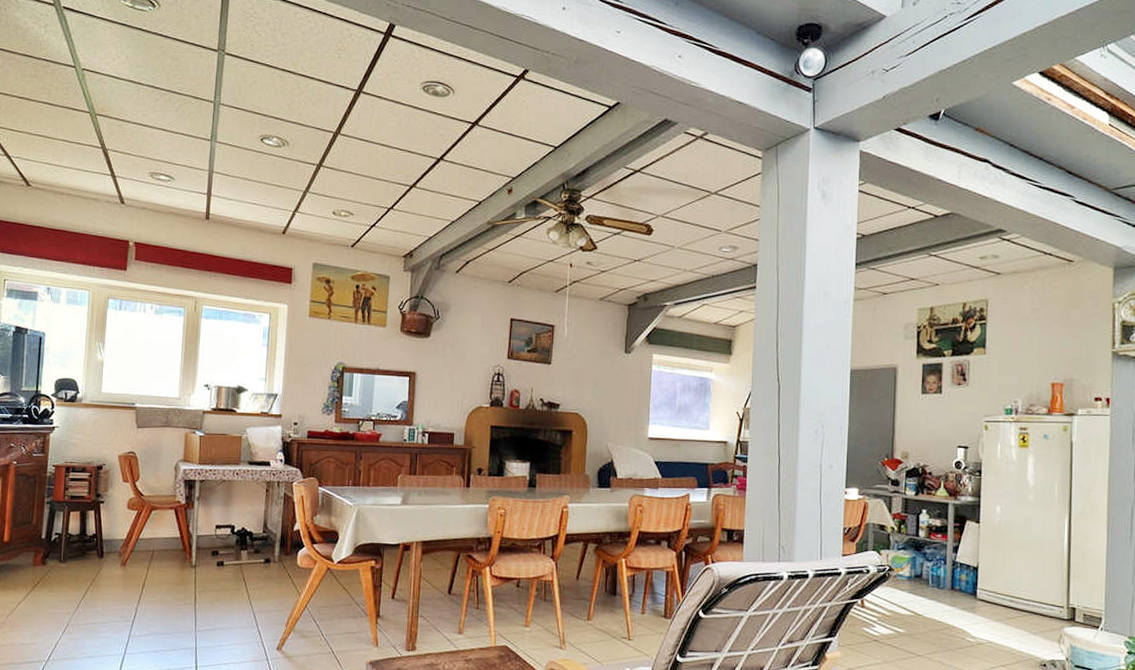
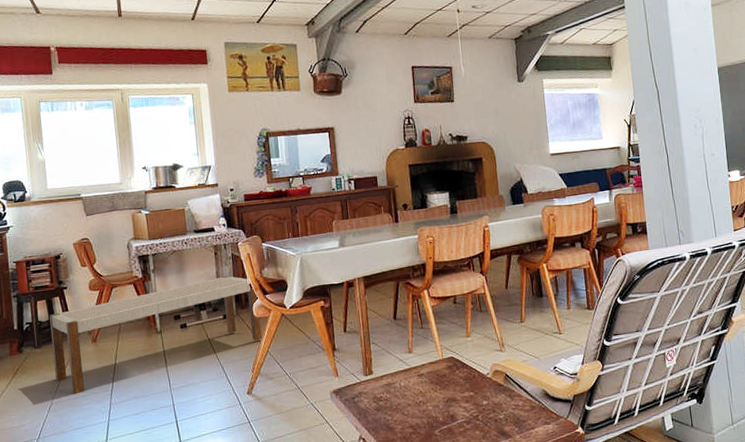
bench: none [76,516,304,619] -> present [49,276,262,394]

